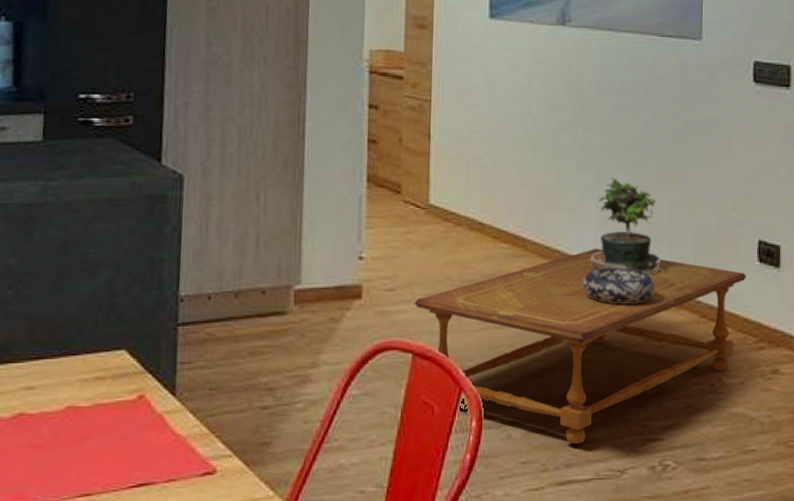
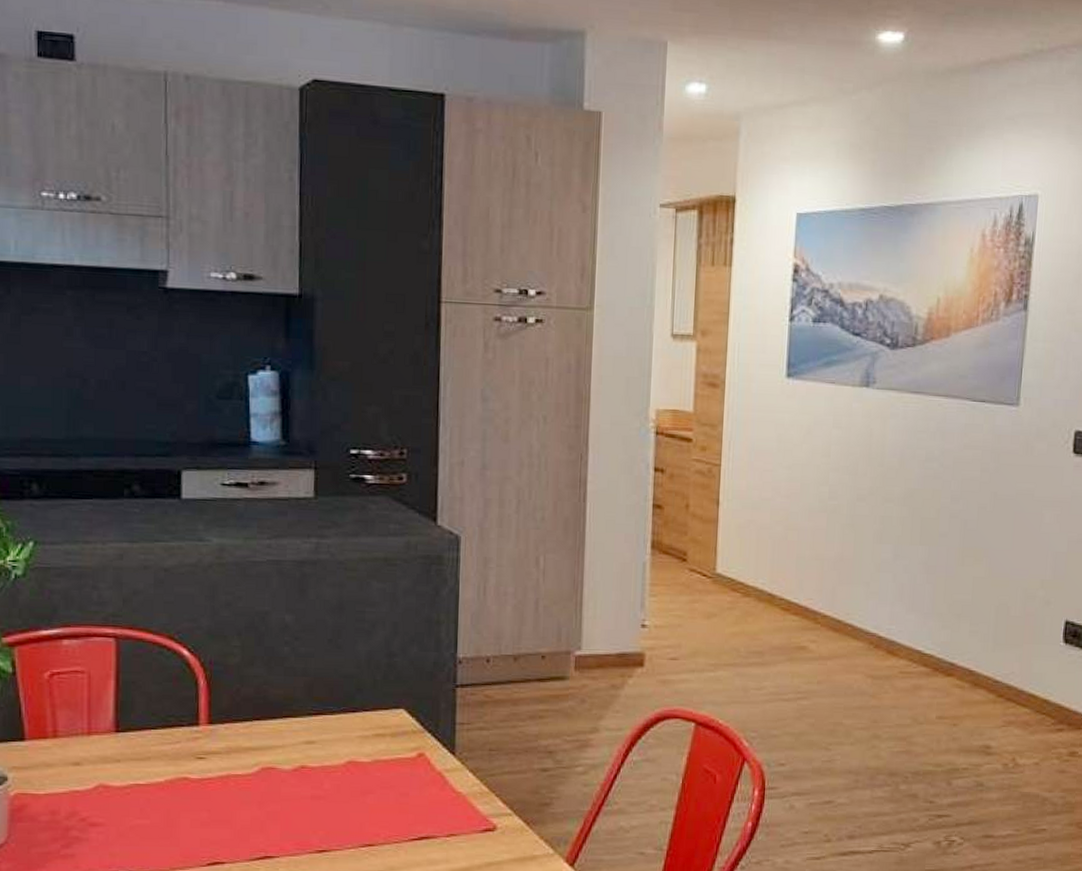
coffee table: present [414,249,747,444] -> none [698,624,1050,817]
decorative bowl: present [582,267,655,304] -> none [874,643,952,682]
potted plant: present [590,176,661,274] -> none [884,549,959,652]

